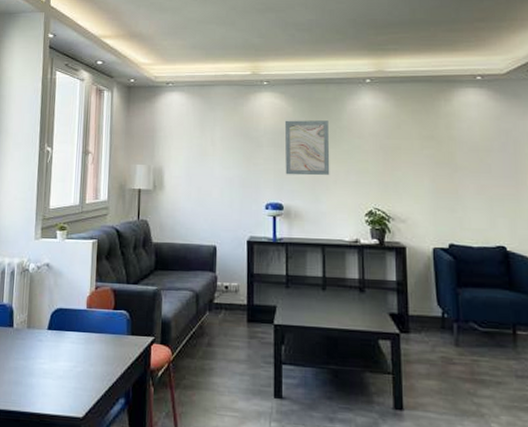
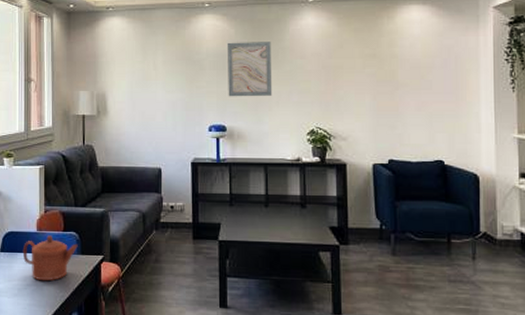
teapot: none [71,313,128,363] -> present [23,235,78,281]

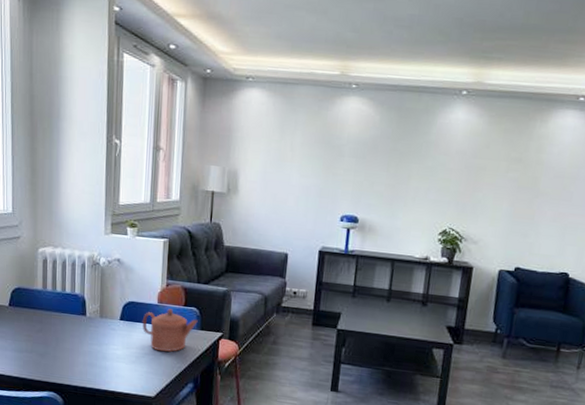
wall art: present [228,42,272,97] -> none [364,129,416,191]

